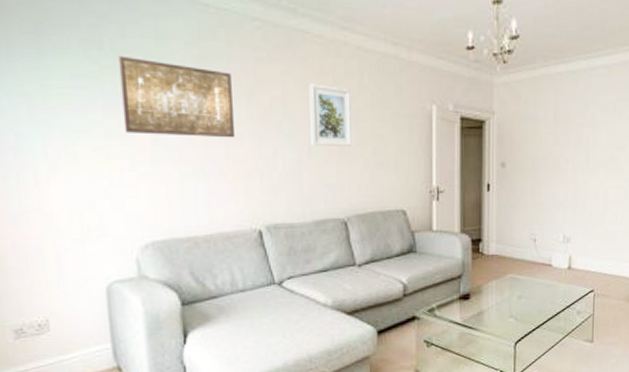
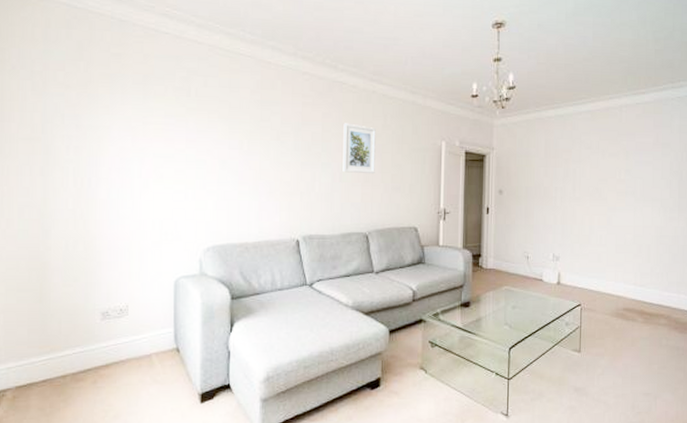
wall art: present [118,55,234,138] -> none [200,100,283,165]

